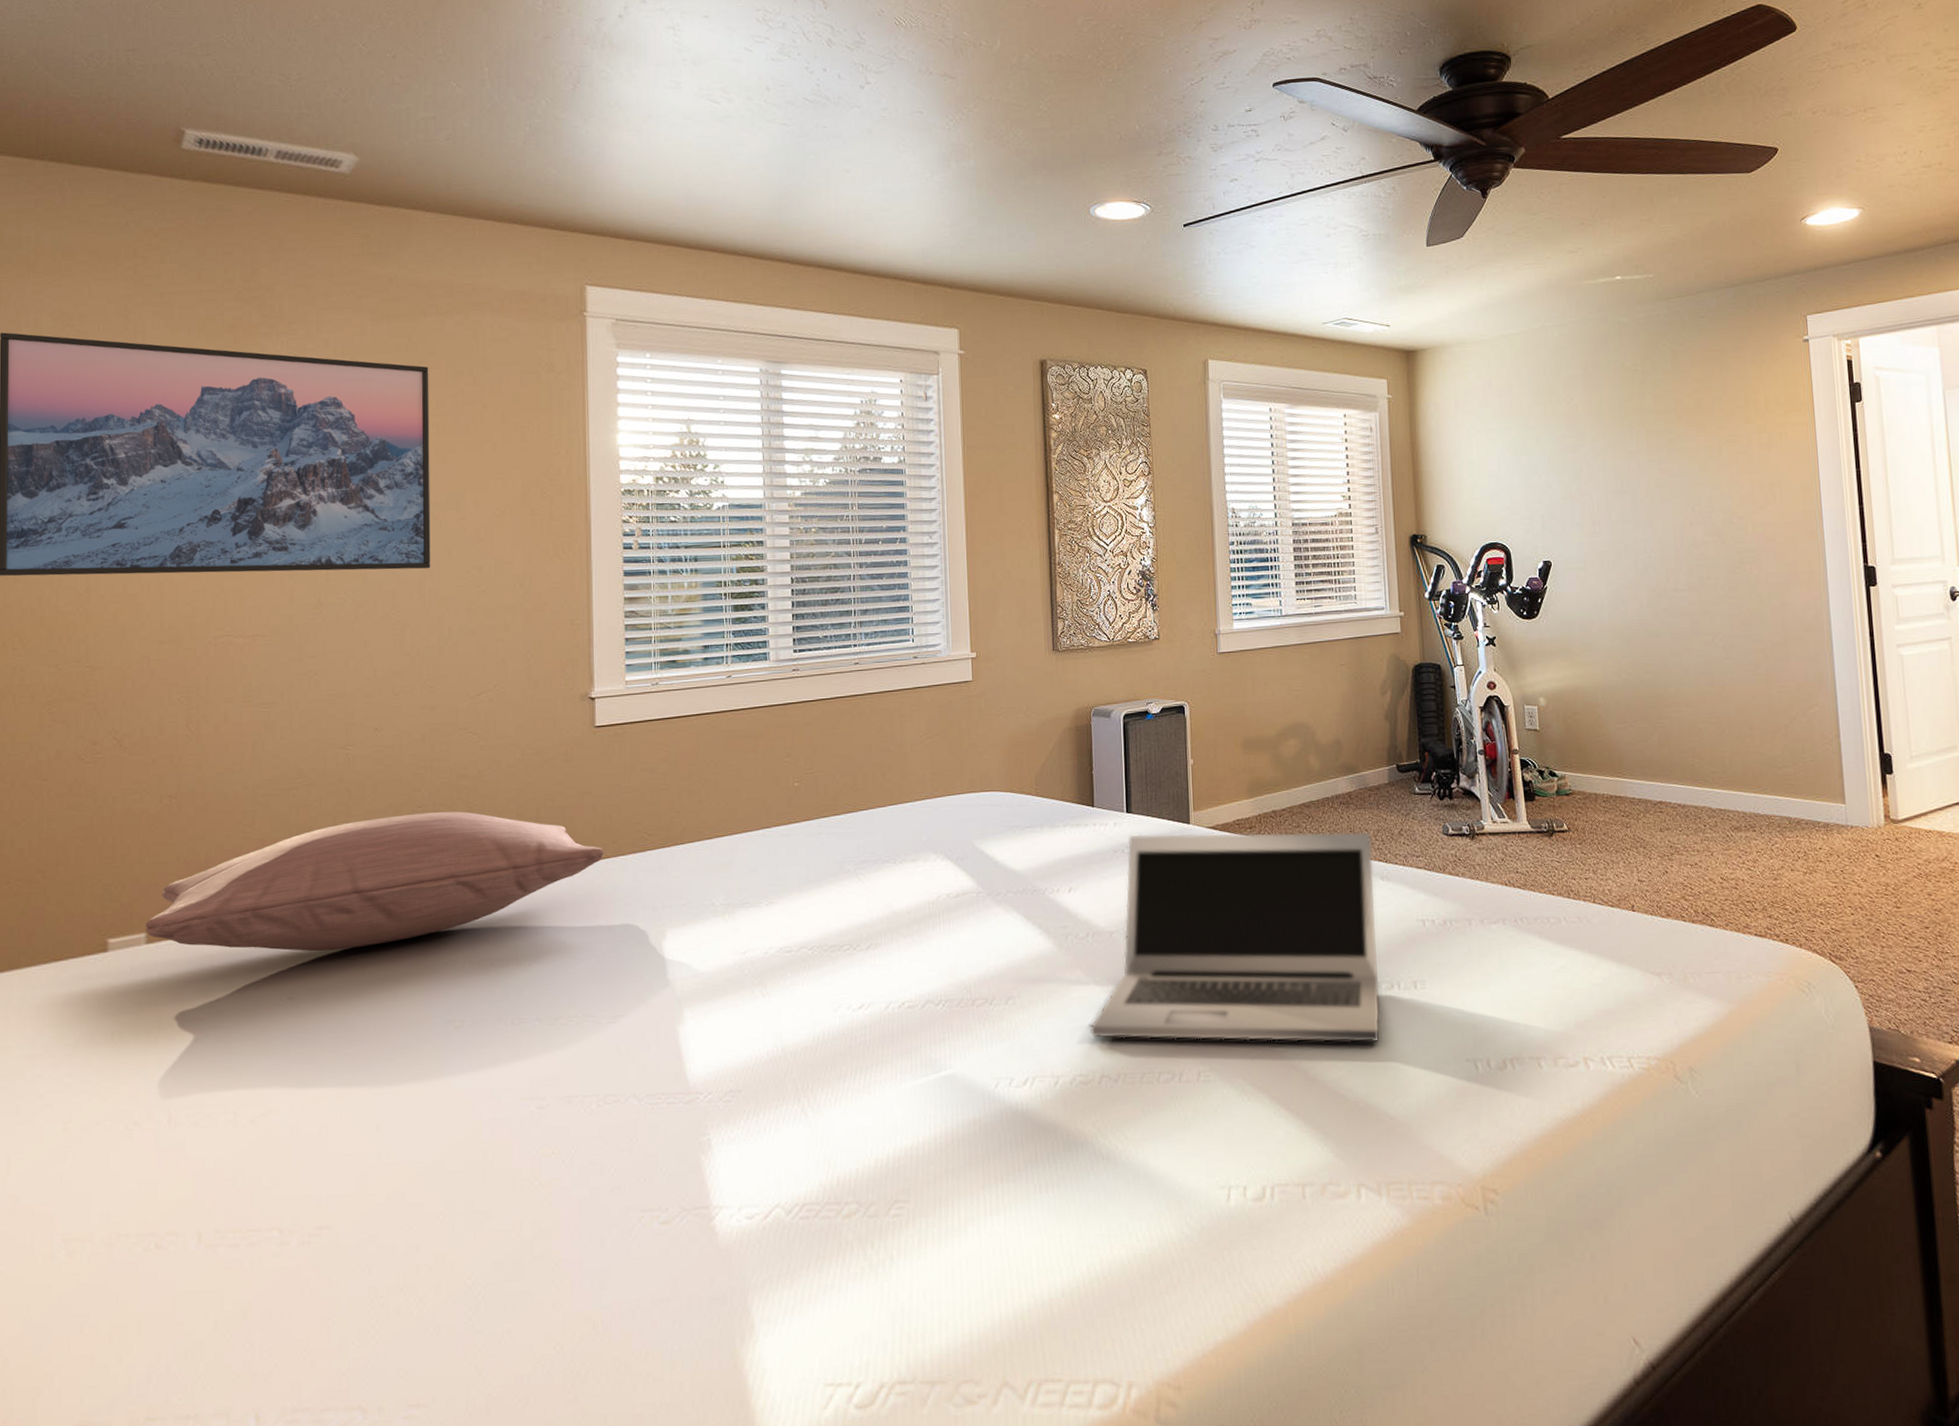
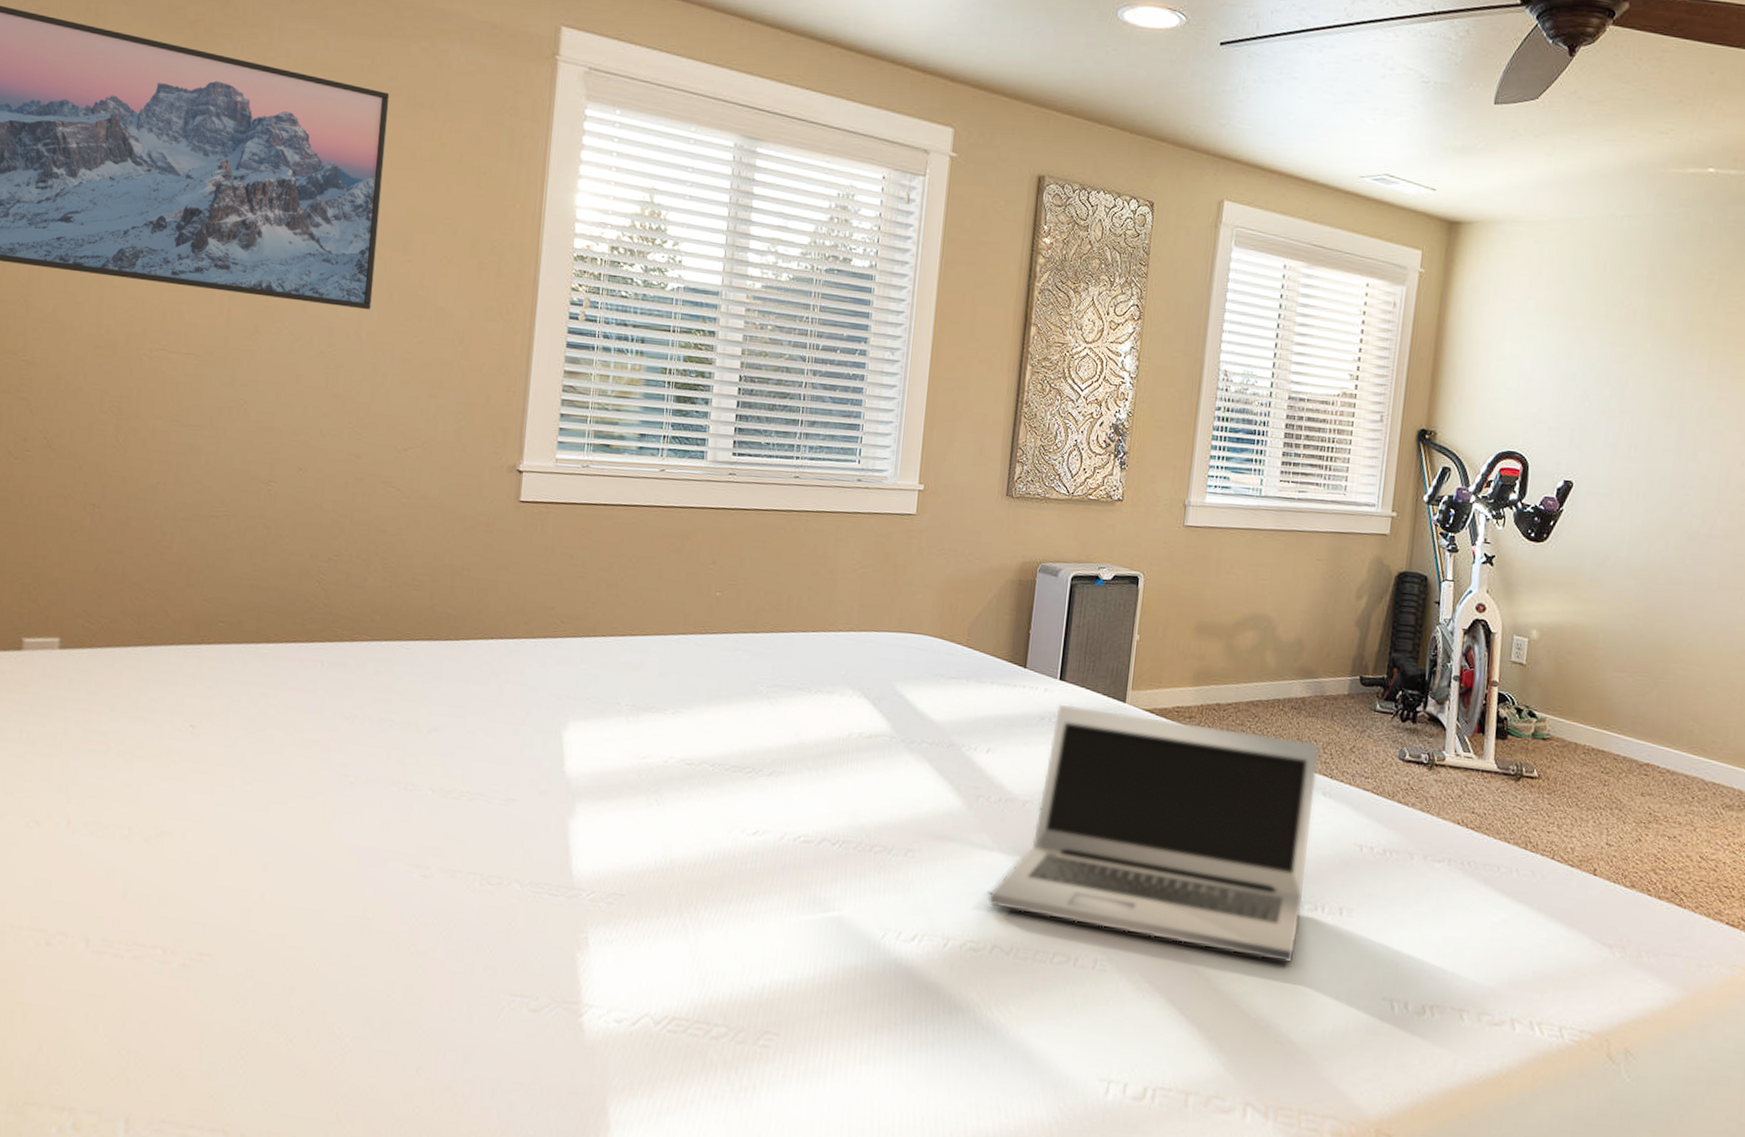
pillow: present [145,811,604,951] -> none [59,560,515,688]

